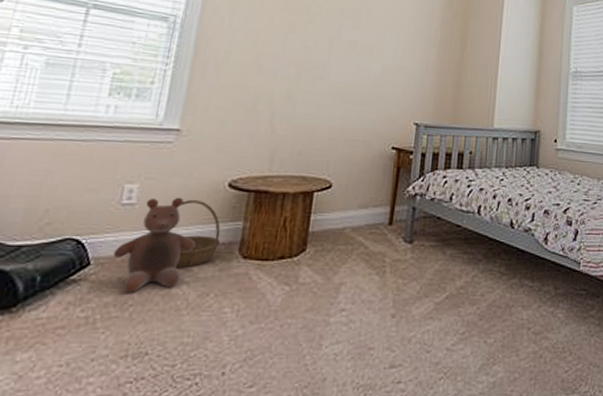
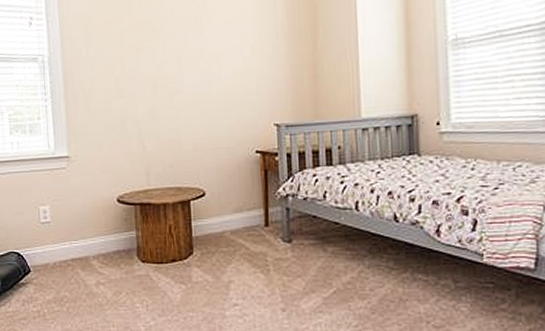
stuffed bear: present [113,197,196,293] -> none [44,214,103,292]
basket: present [175,199,221,269] -> none [83,215,121,273]

